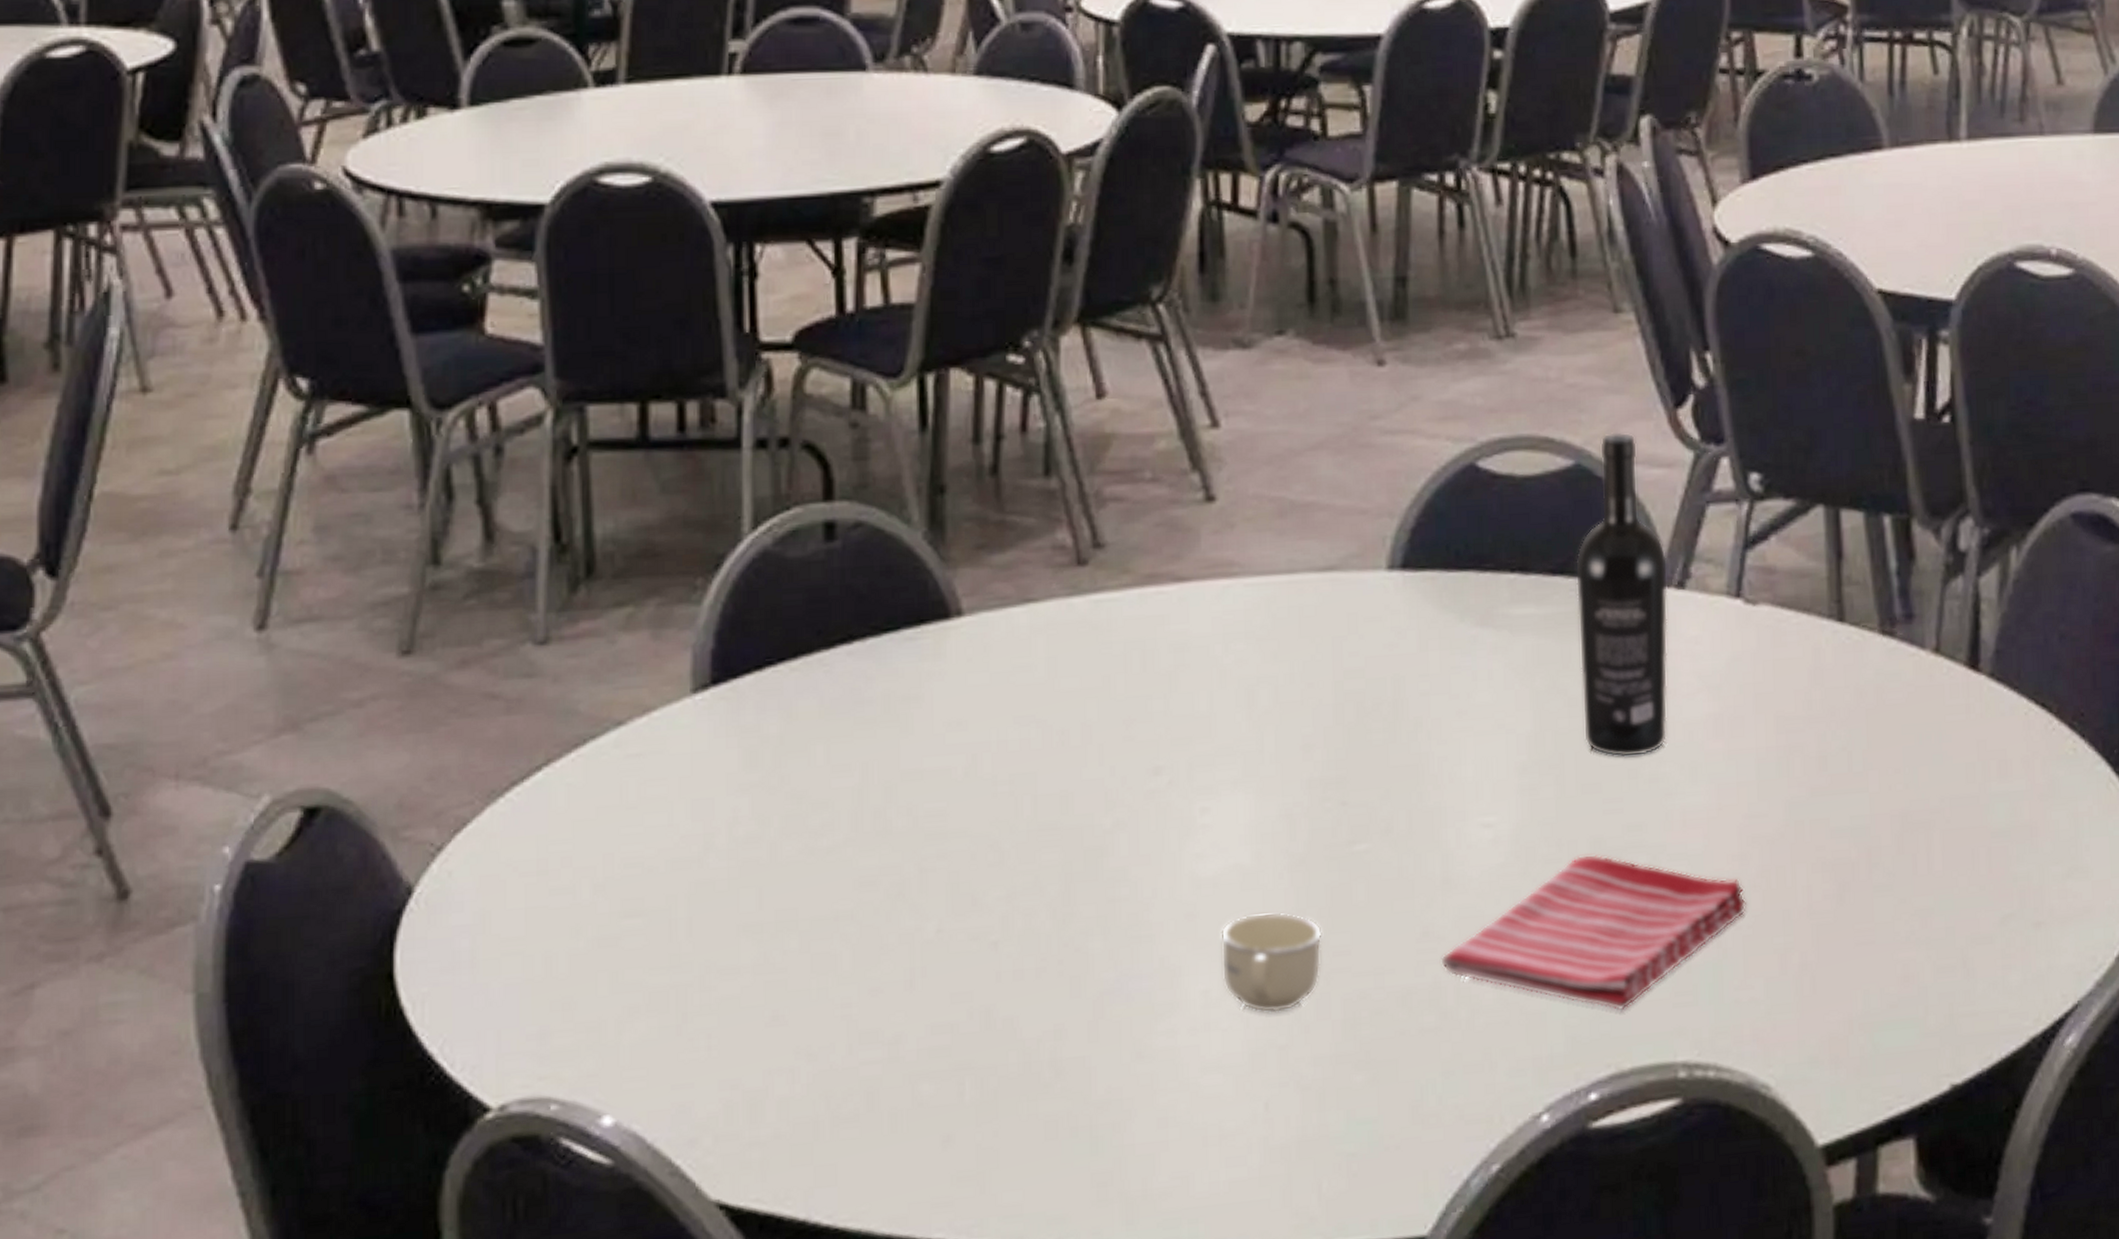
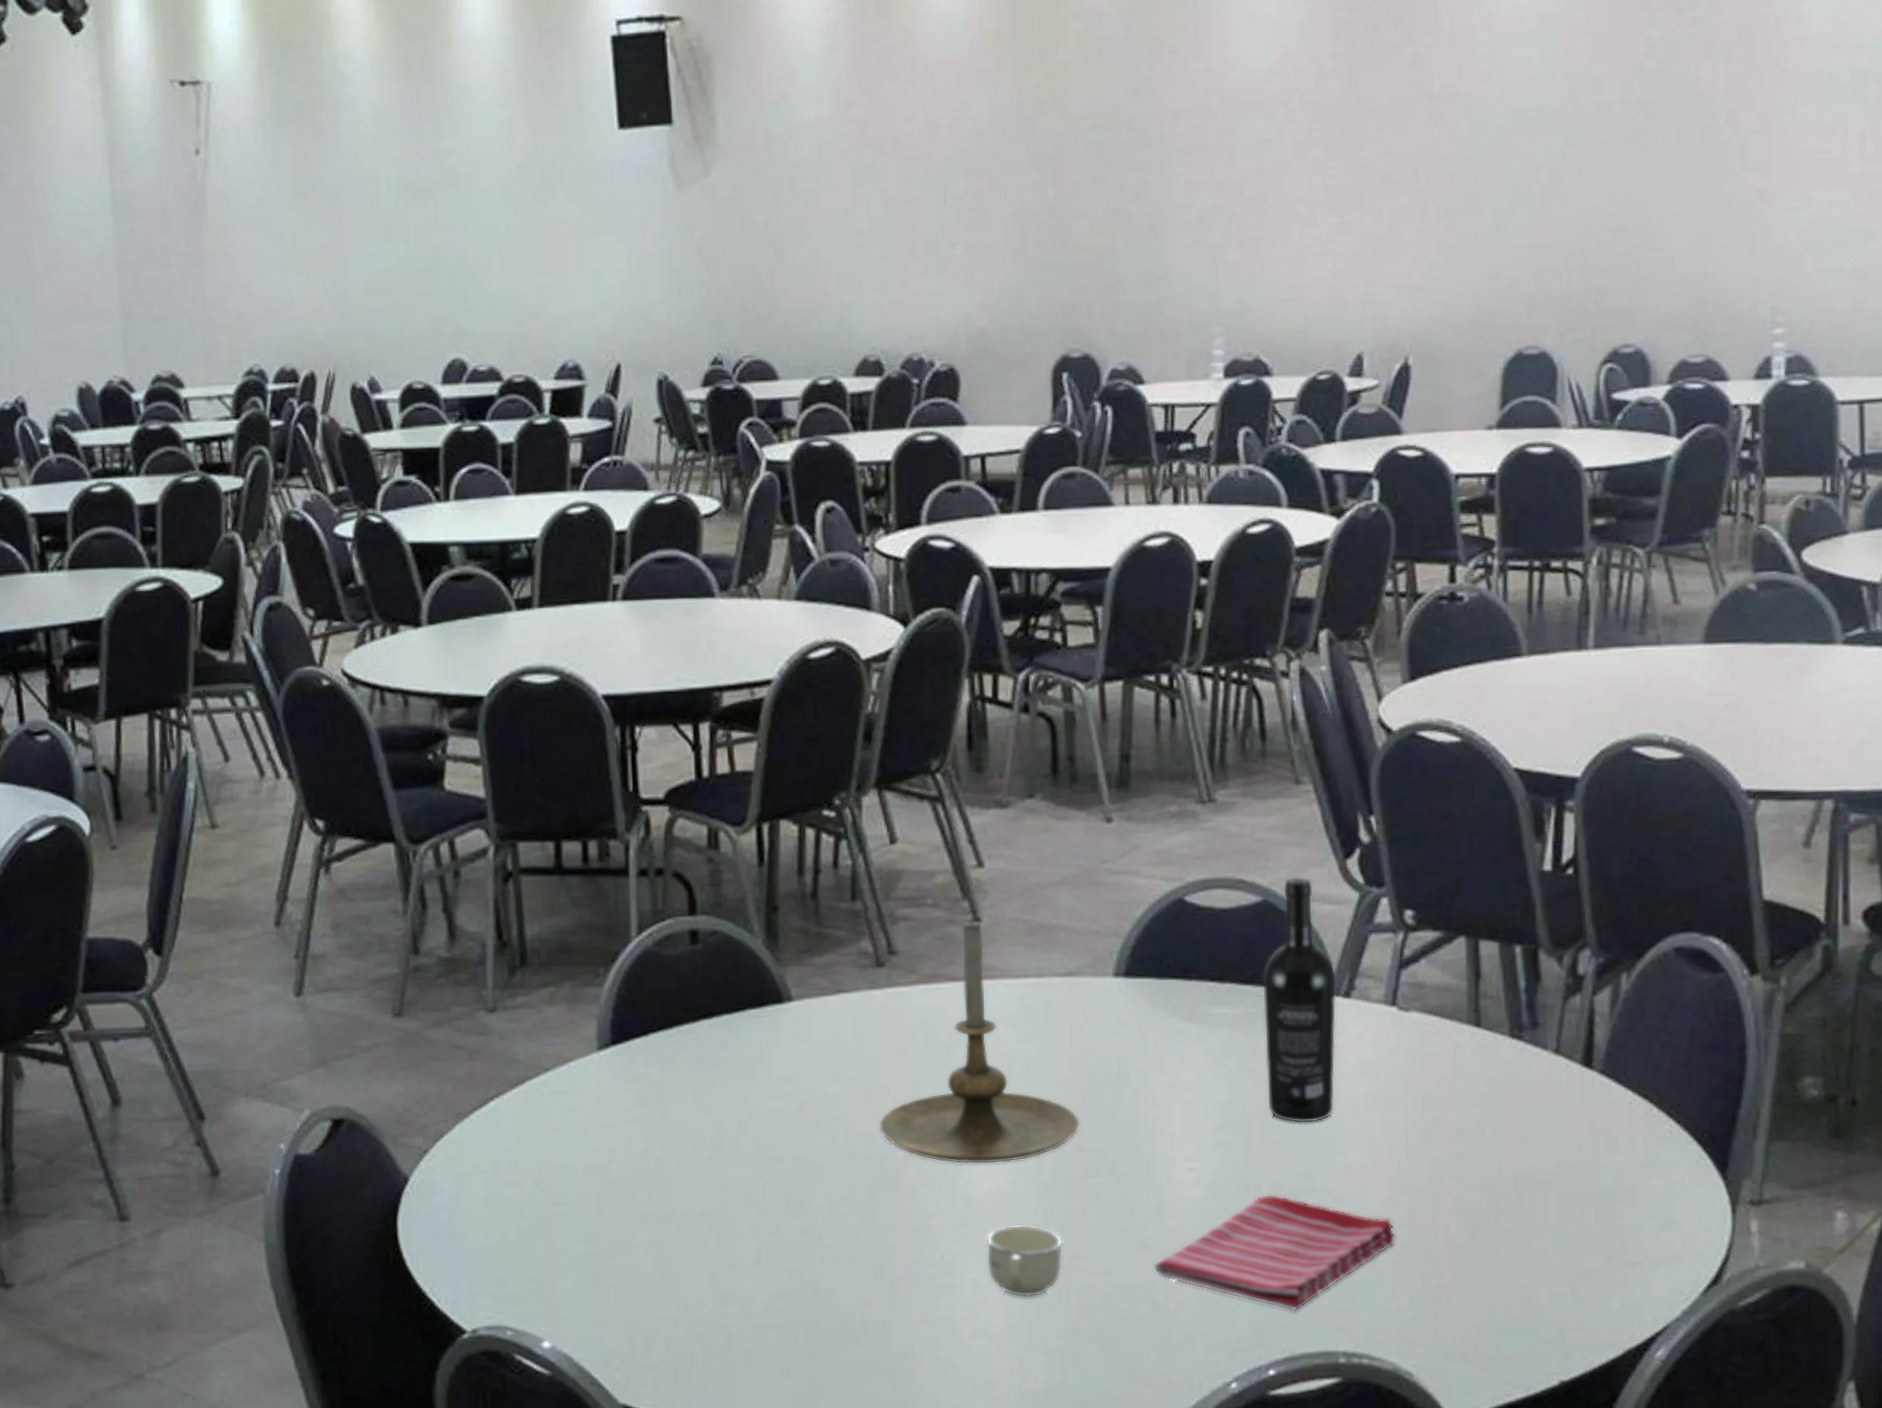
candle holder: none [1078,498,1345,832] -> present [879,919,1080,1165]

